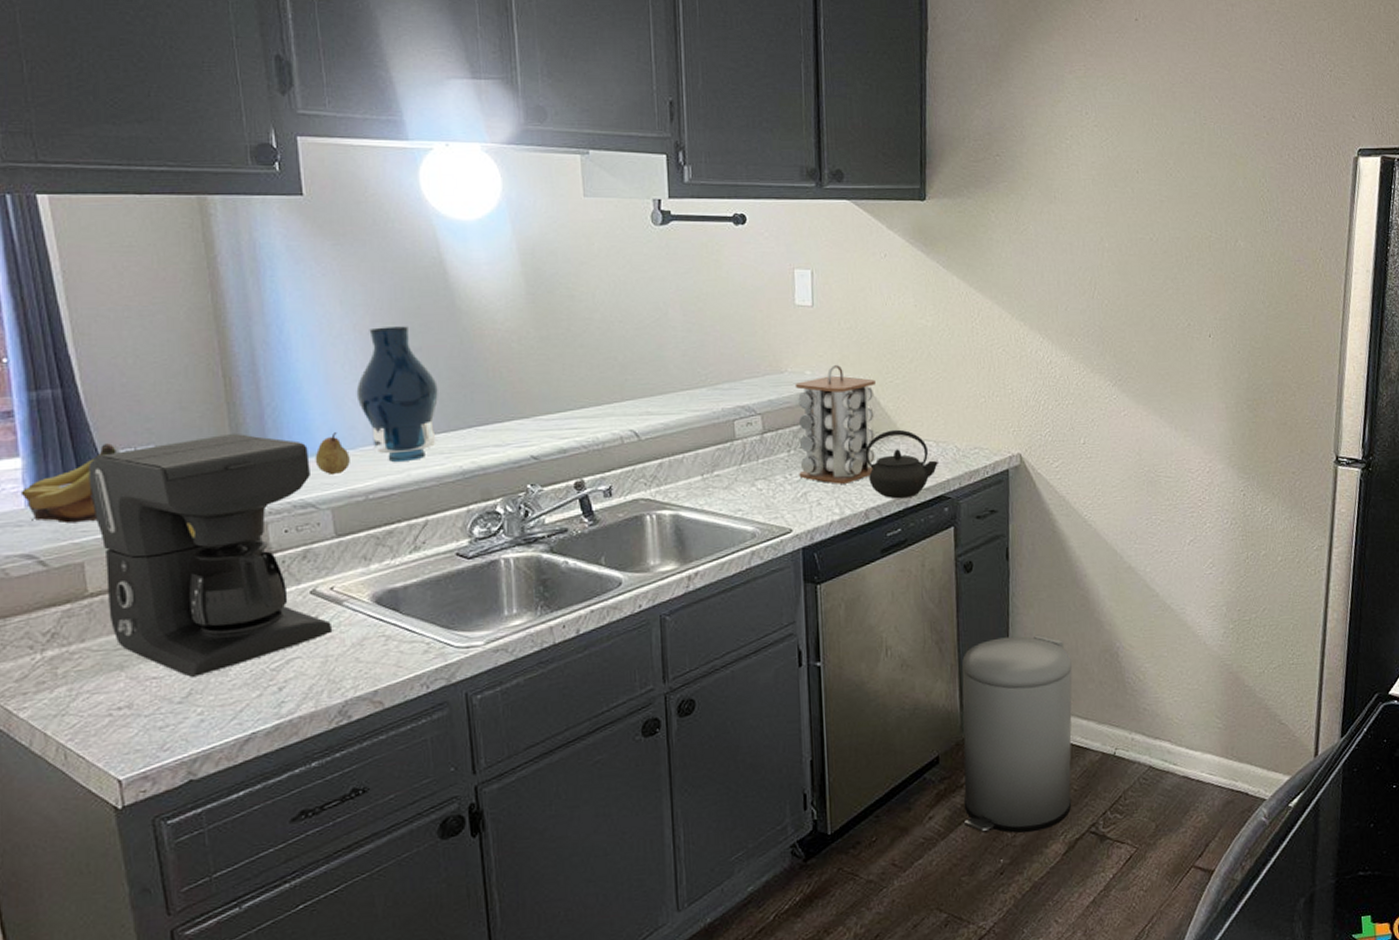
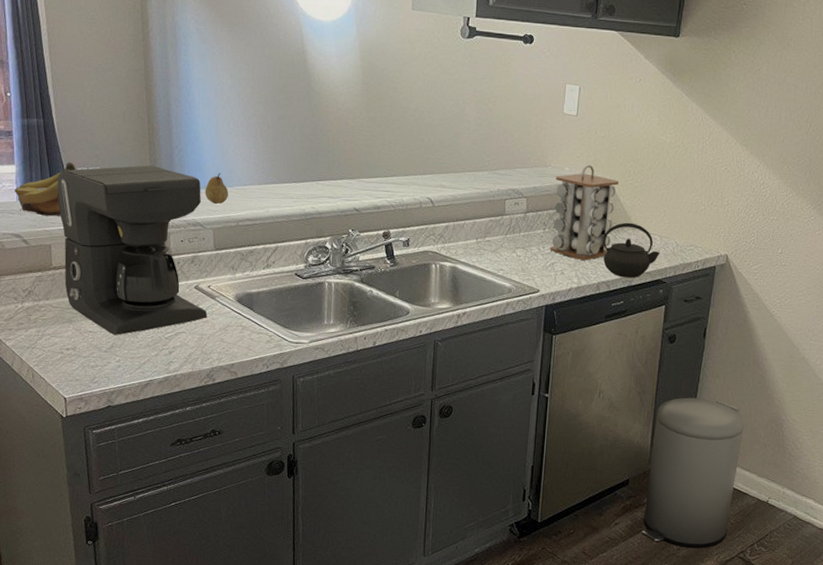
vase: present [356,326,438,462] -> none [236,97,293,201]

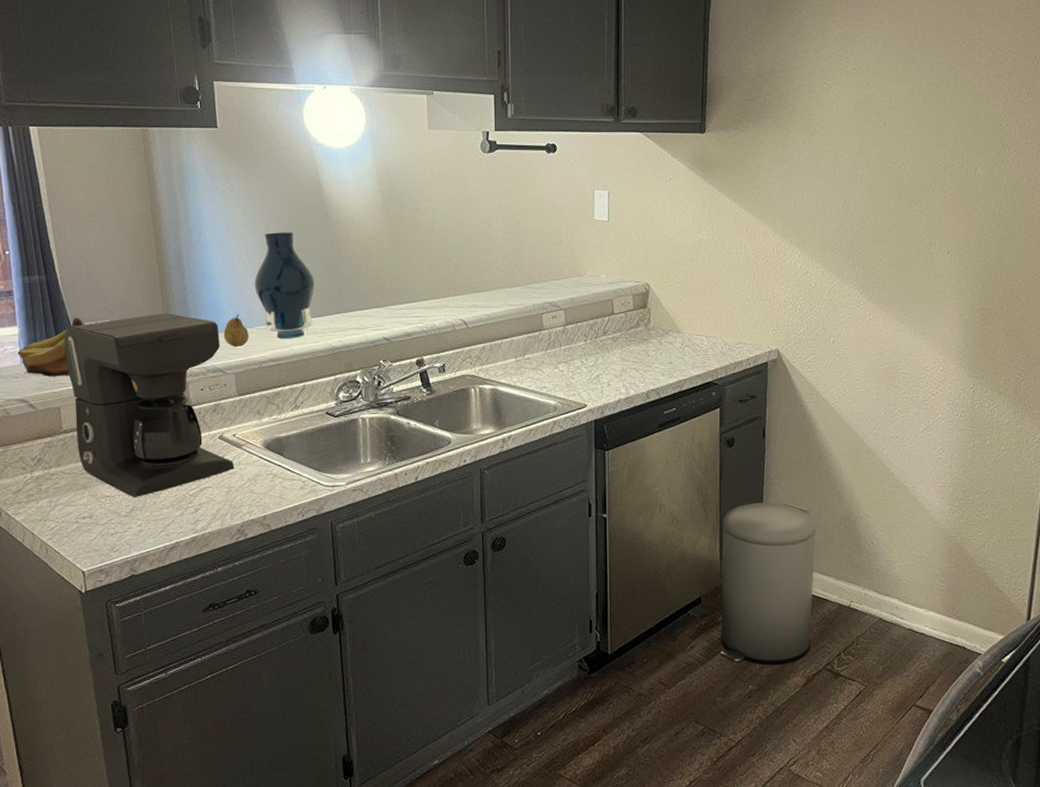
vase: none [236,97,293,201] -> present [254,232,315,338]
spice rack: present [550,164,619,260] -> none [592,269,658,369]
kettle: present [602,222,660,278] -> none [648,325,708,383]

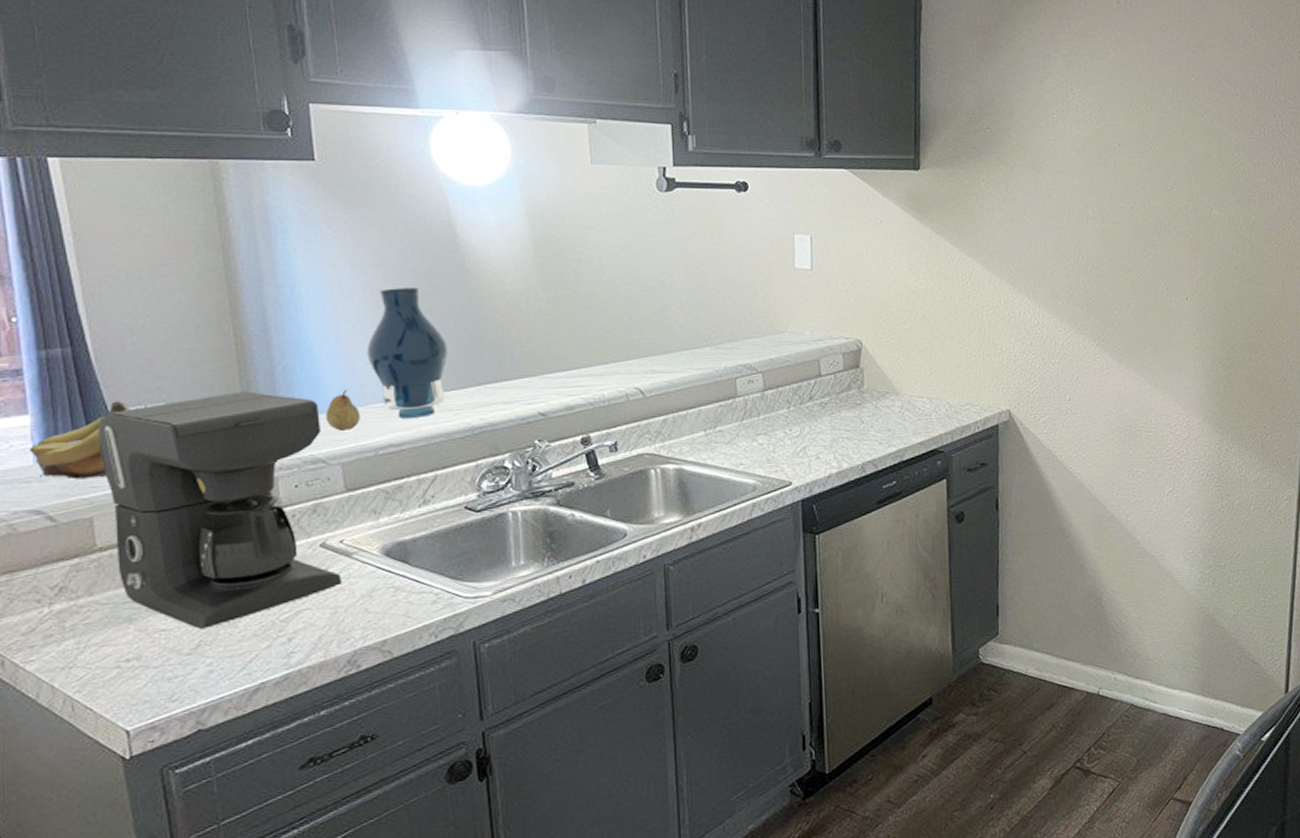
pedal bin: present [719,502,817,665] -> none [954,581,1059,770]

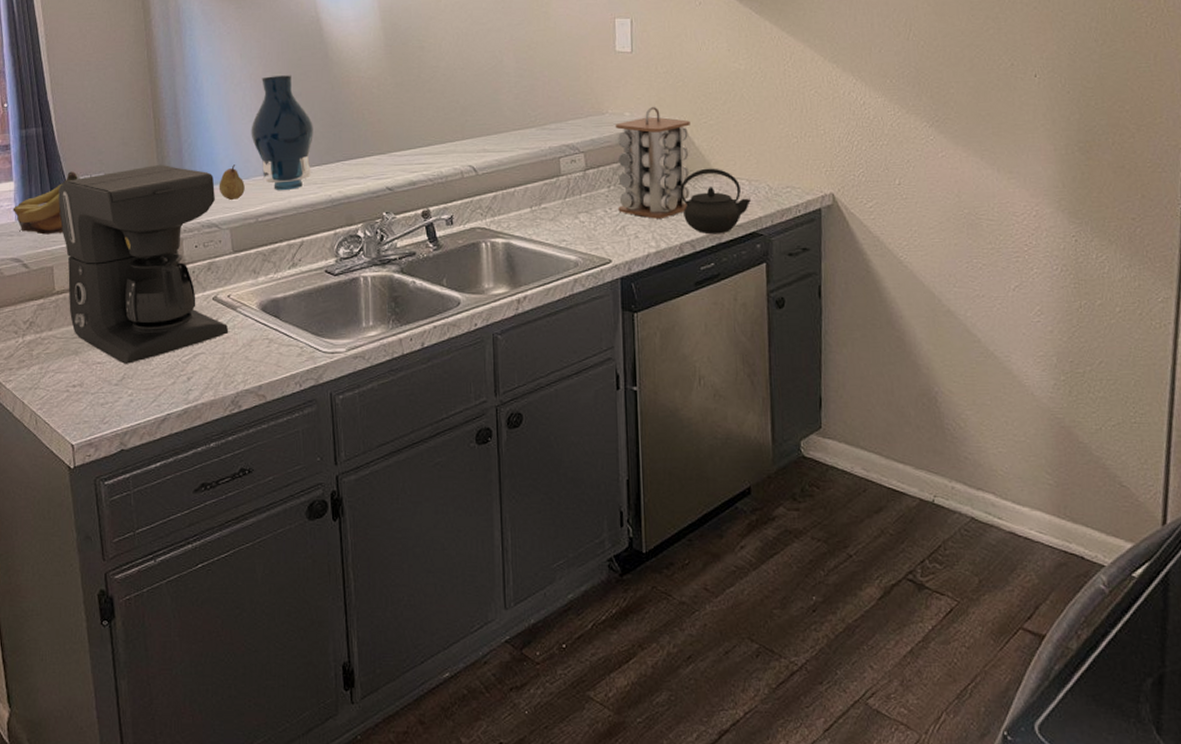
spice rack: none [794,325,872,439] -> present [615,106,690,219]
kettle: none [861,387,932,453] -> present [680,168,751,235]

